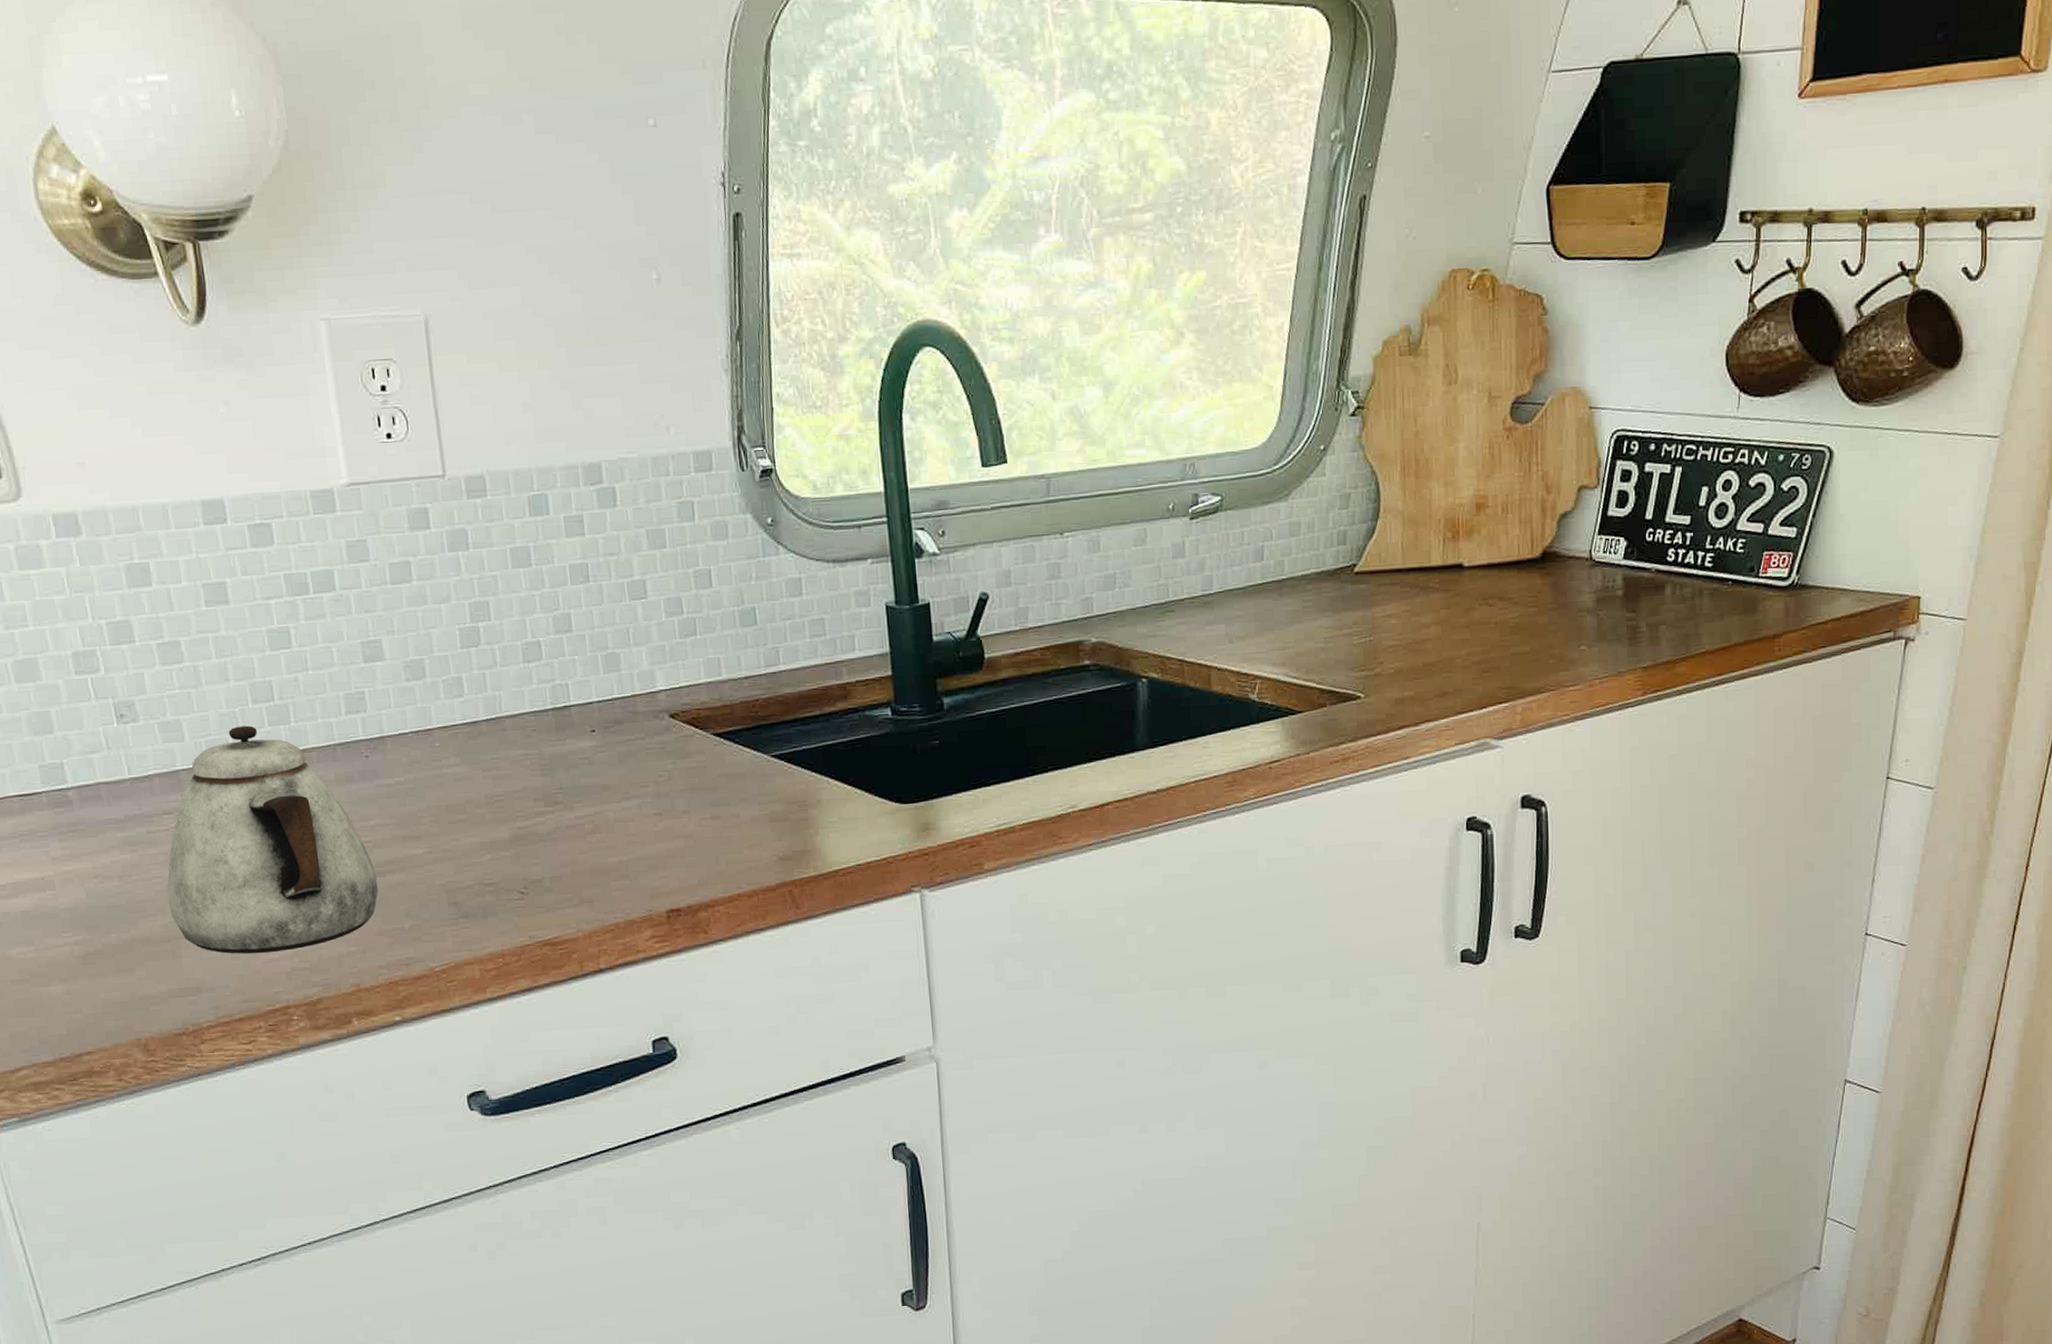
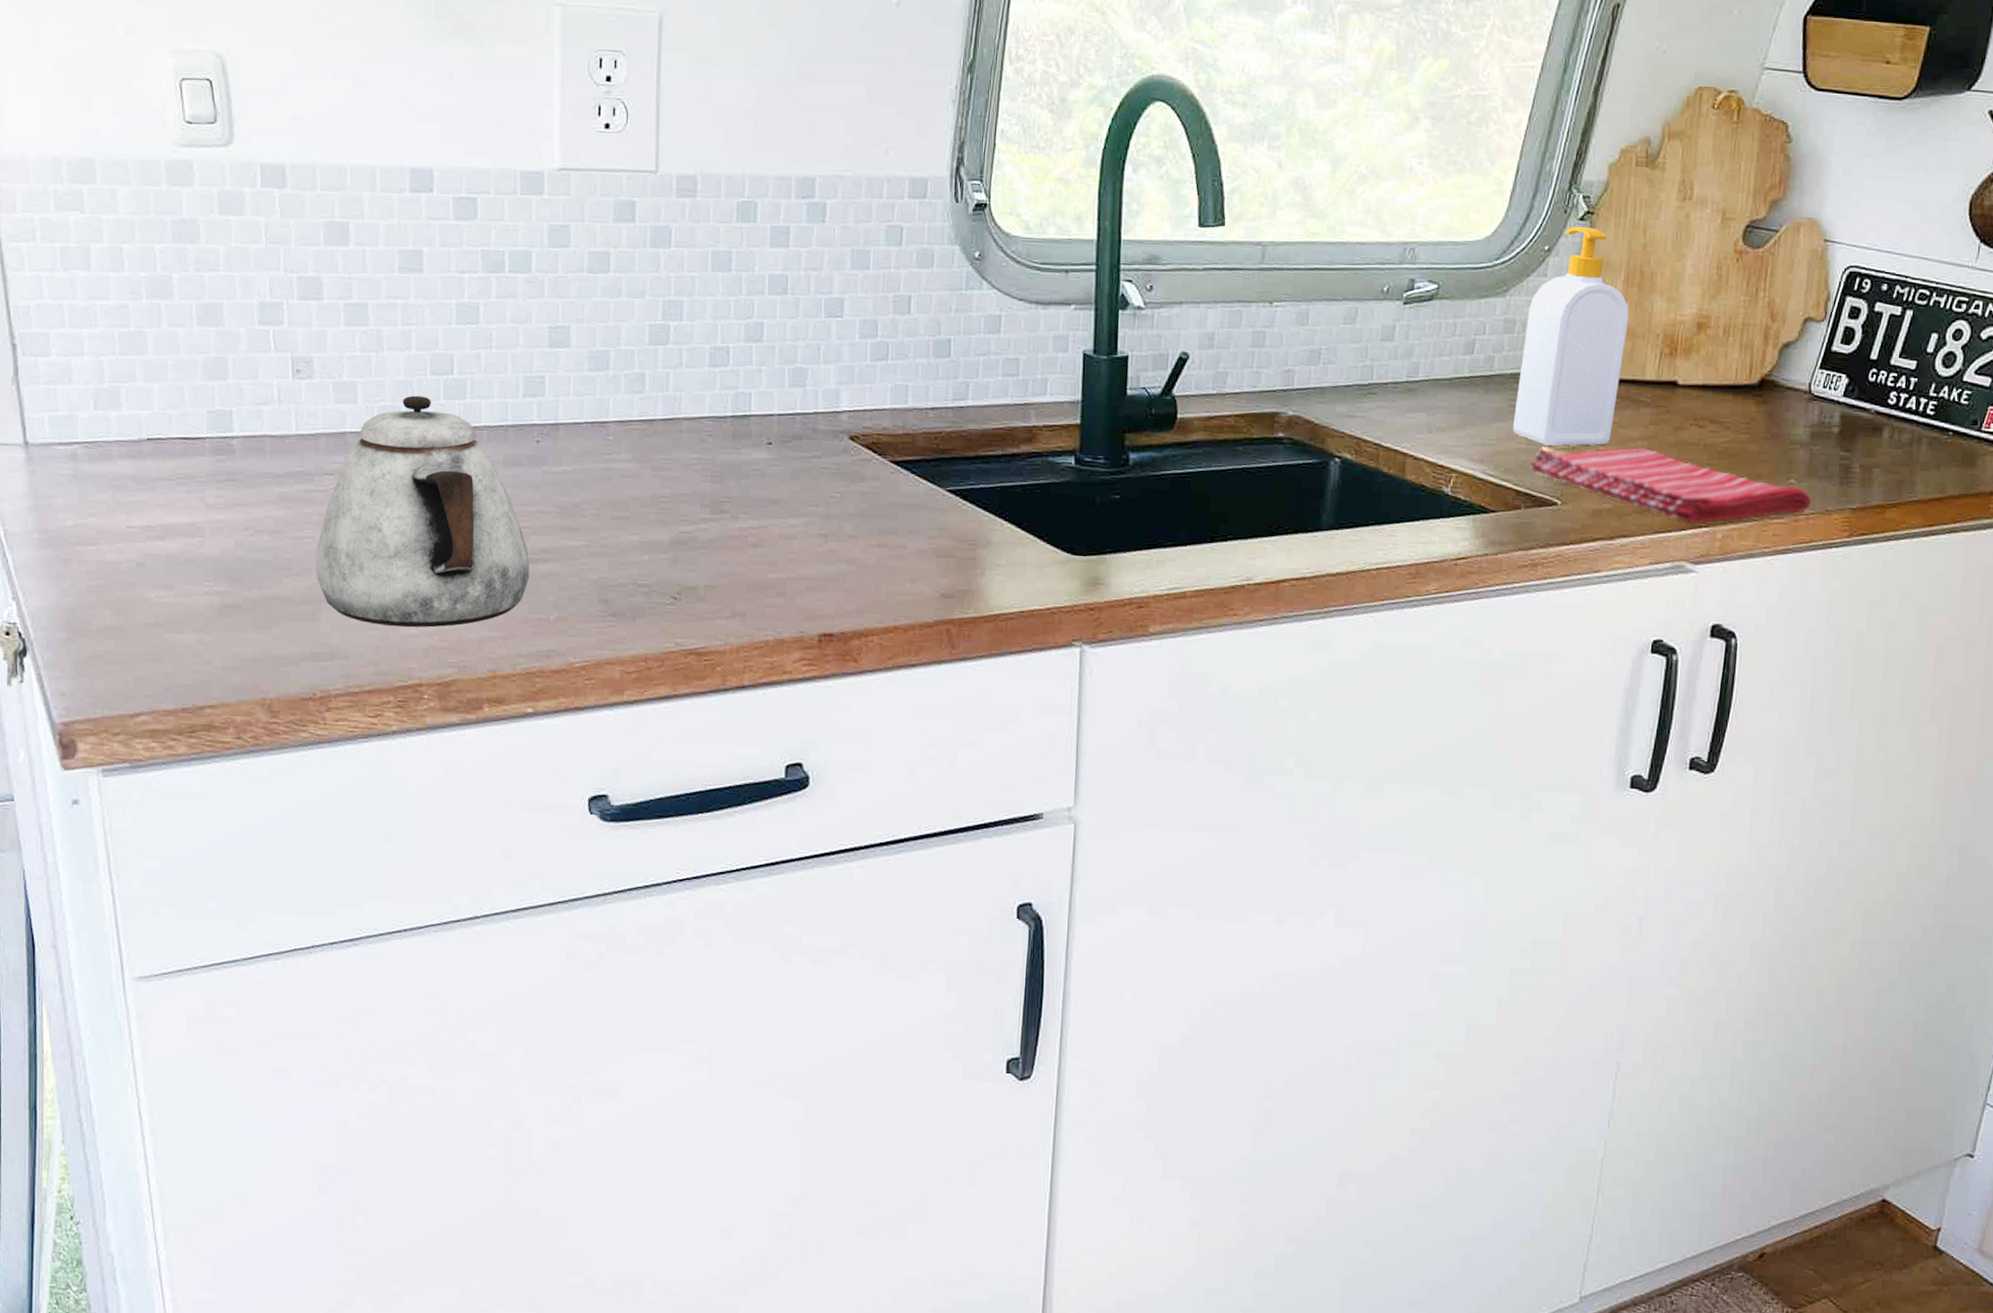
soap bottle: none [1309,422,1409,641] -> present [1513,226,1629,446]
dish towel: none [1330,633,1604,701] -> present [1529,448,1812,524]

